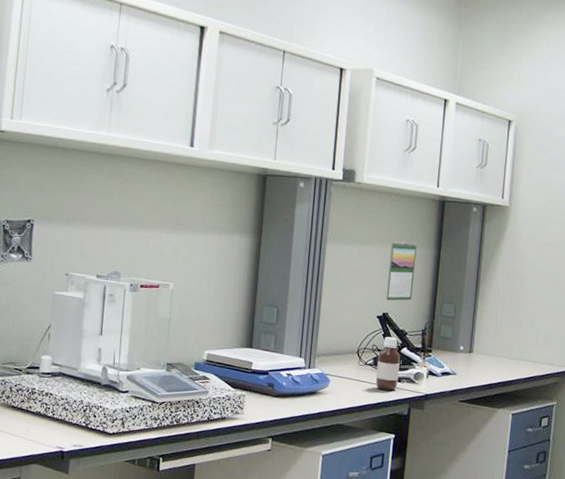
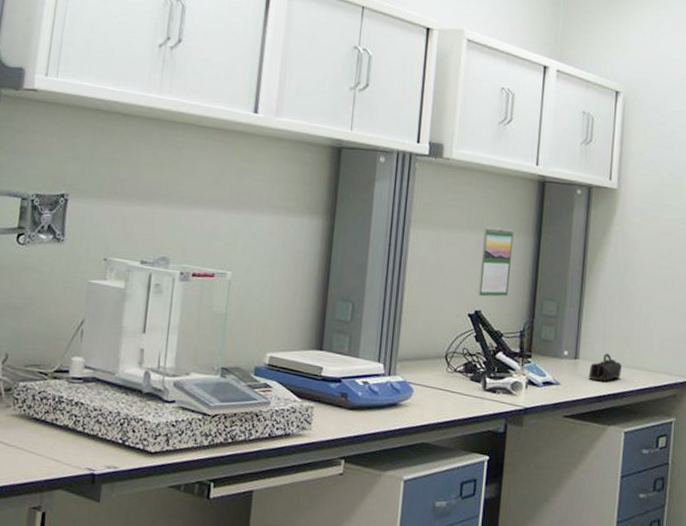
bottle: present [375,337,400,391] -> none [466,339,495,403]
pencil case: none [481,347,511,372] -> present [588,352,622,382]

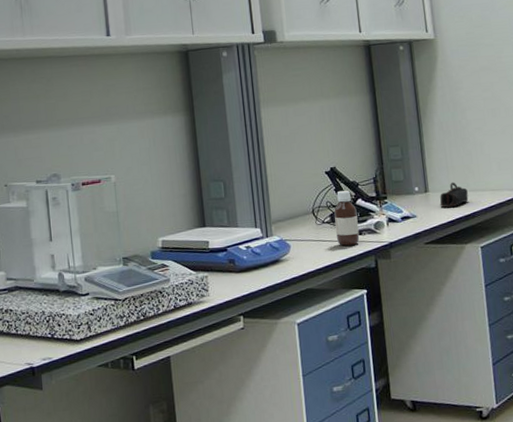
bottle: none [466,339,495,403] -> present [334,191,360,246]
calendar: present [477,227,514,297] -> none [324,92,356,155]

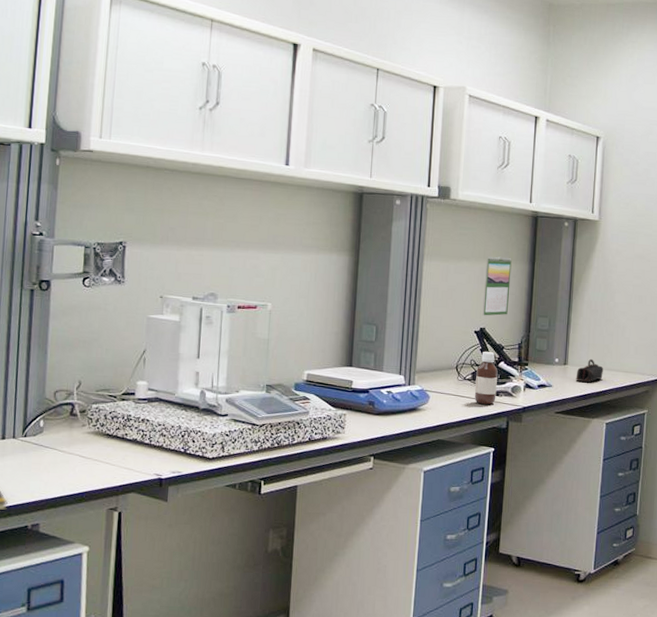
calendar: none [324,92,356,155] -> present [482,256,512,316]

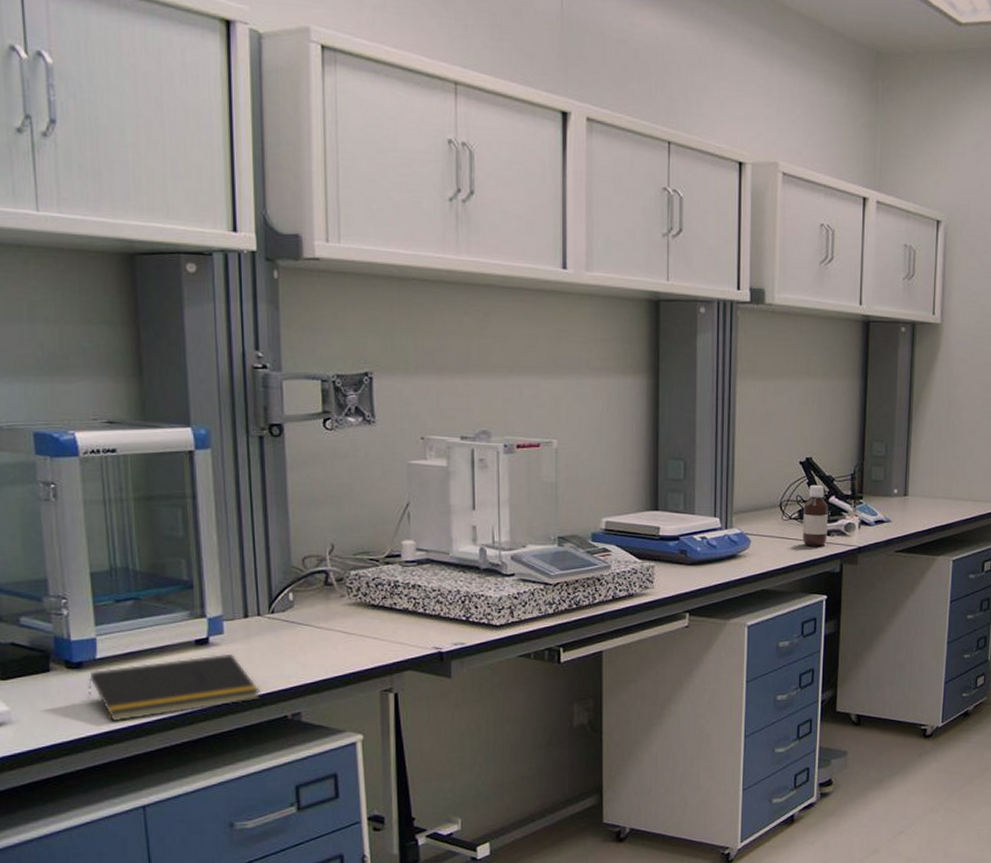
calendar: present [482,256,512,316] -> none [808,371,841,443]
pencil case: present [575,358,603,383] -> none [917,487,949,516]

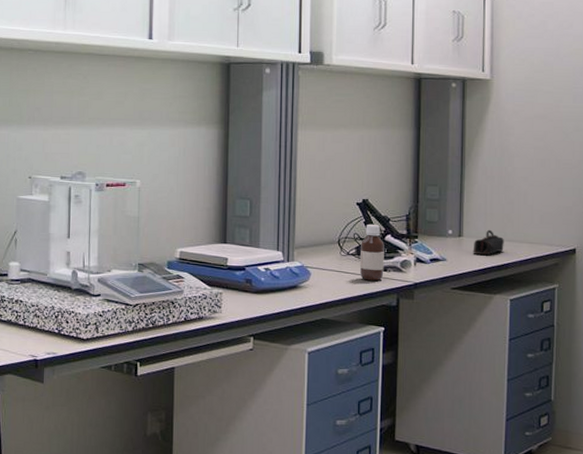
pencil case: none [917,487,949,516] -> present [473,229,504,256]

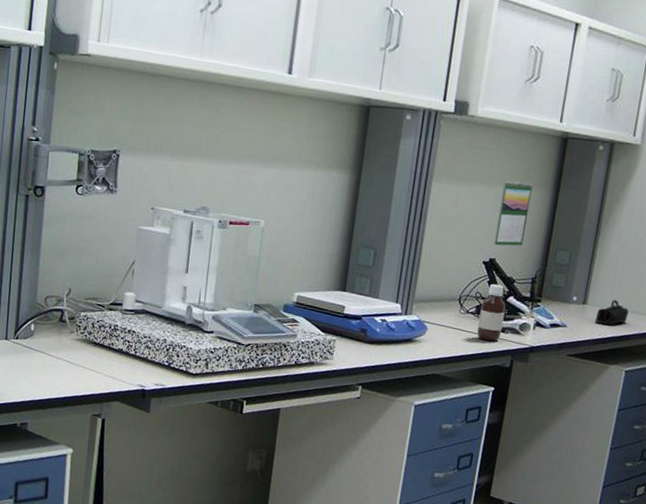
calendar: none [364,123,394,187] -> present [493,181,533,246]

